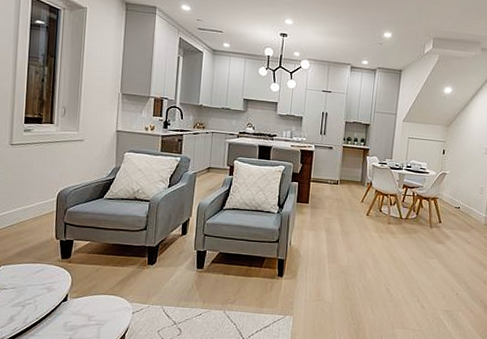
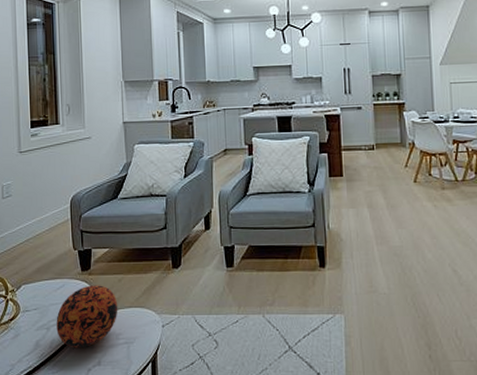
decorative ball: none [32,271,94,326] -> present [56,285,118,348]

